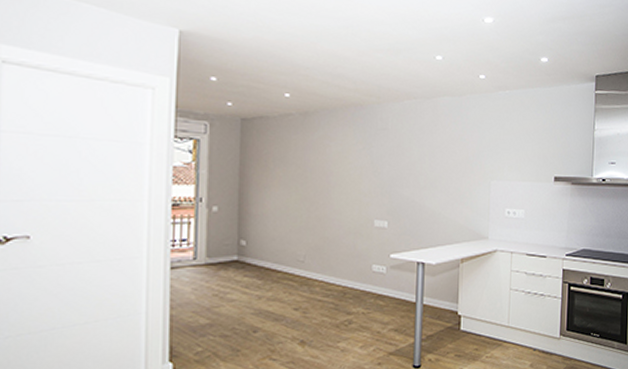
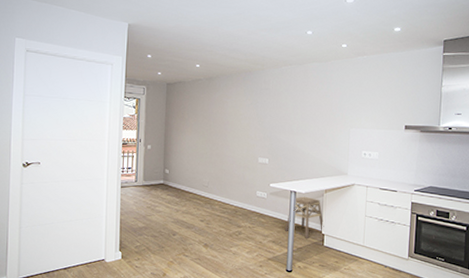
stool: none [411,268,461,323] -> present [285,196,324,238]

